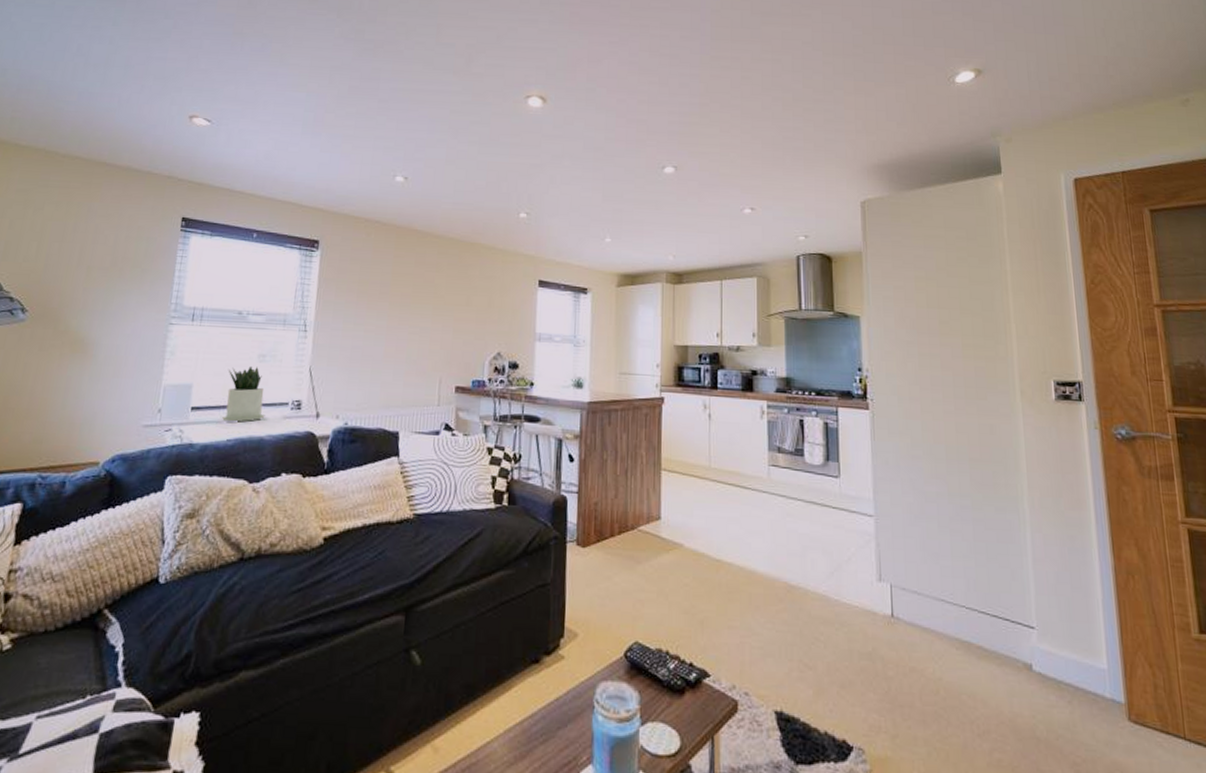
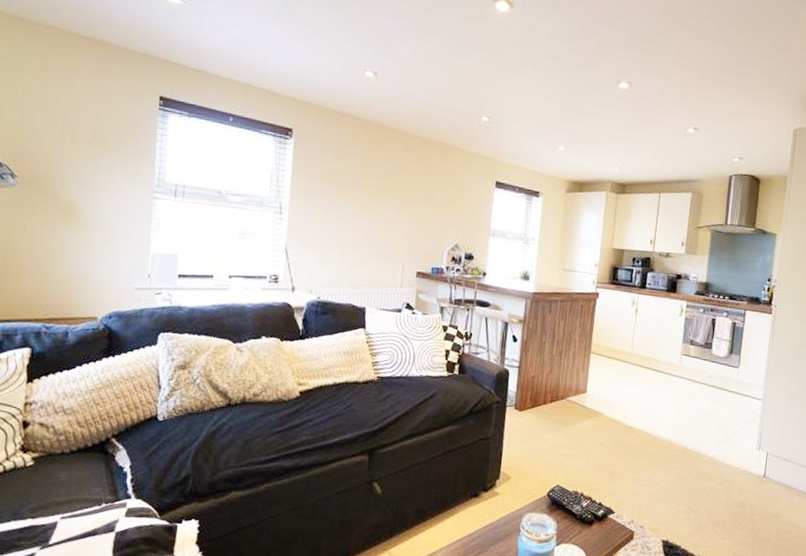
planter: present [222,367,265,422] -> none [207,241,246,291]

